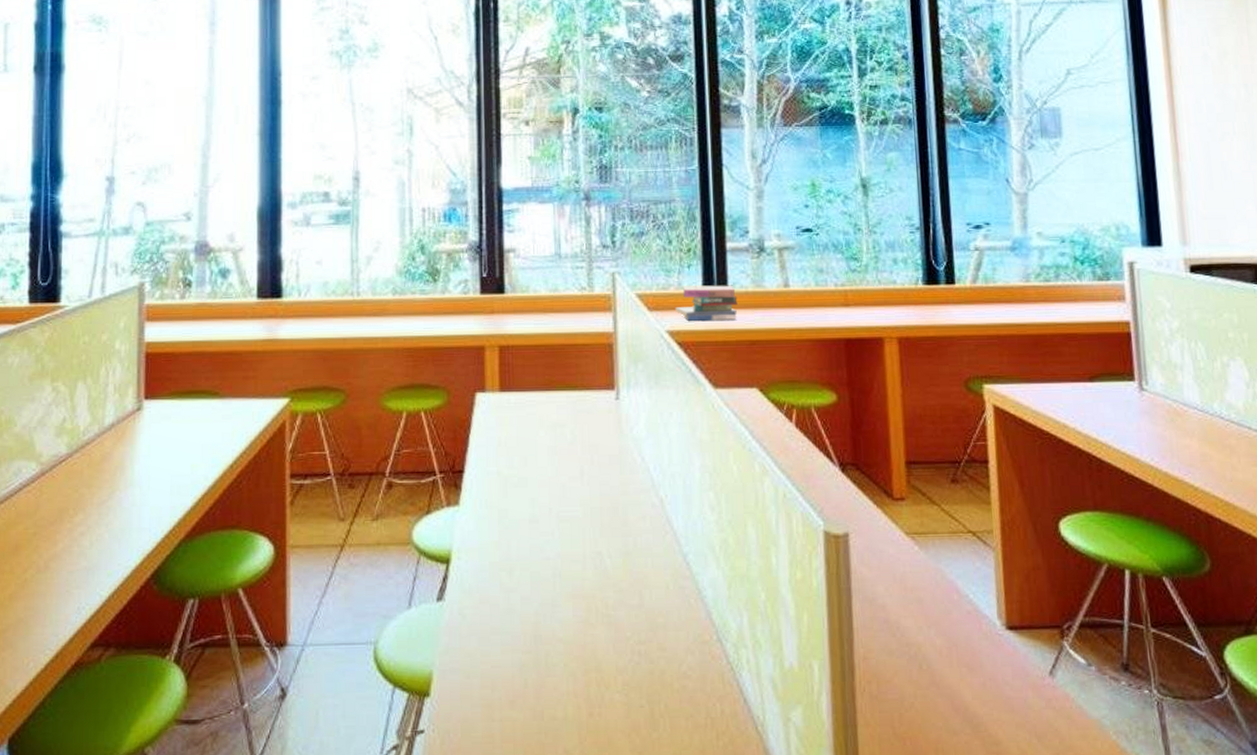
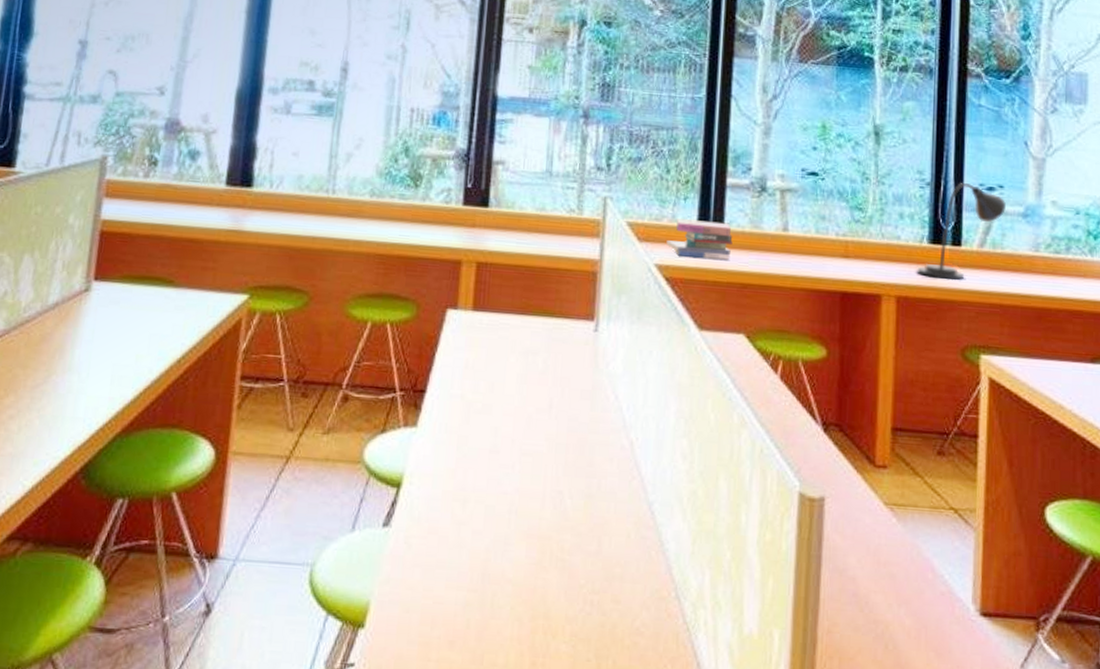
desk lamp: none [915,224,994,318] -> present [917,183,1006,281]

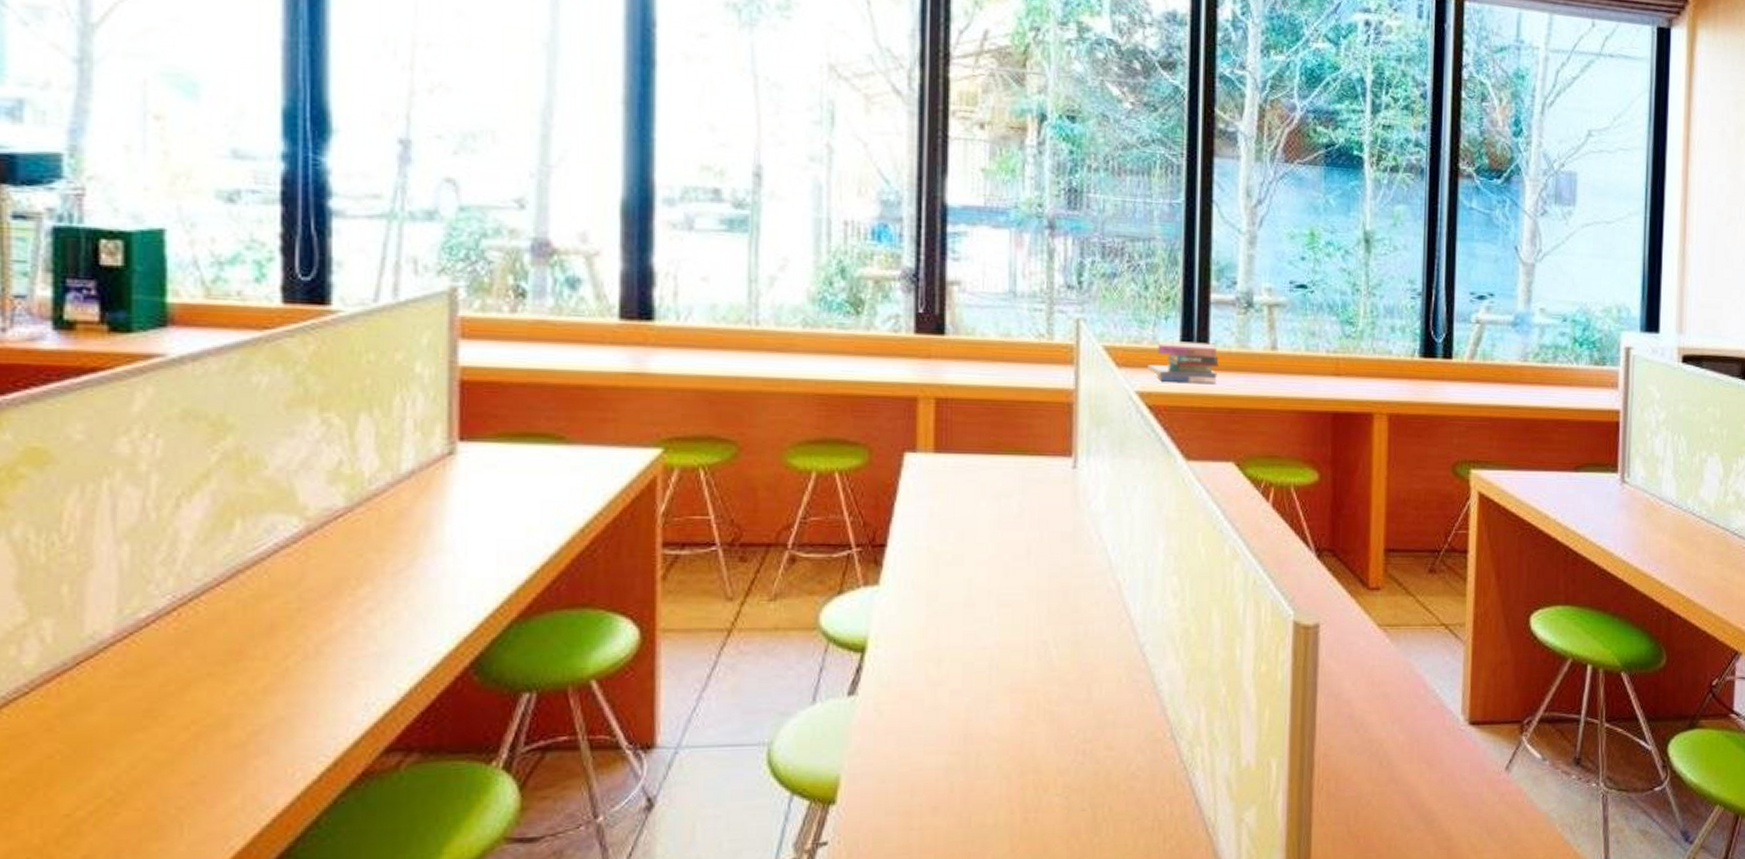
desk lamp: present [917,183,1006,281] -> none [1408,292,1496,395]

